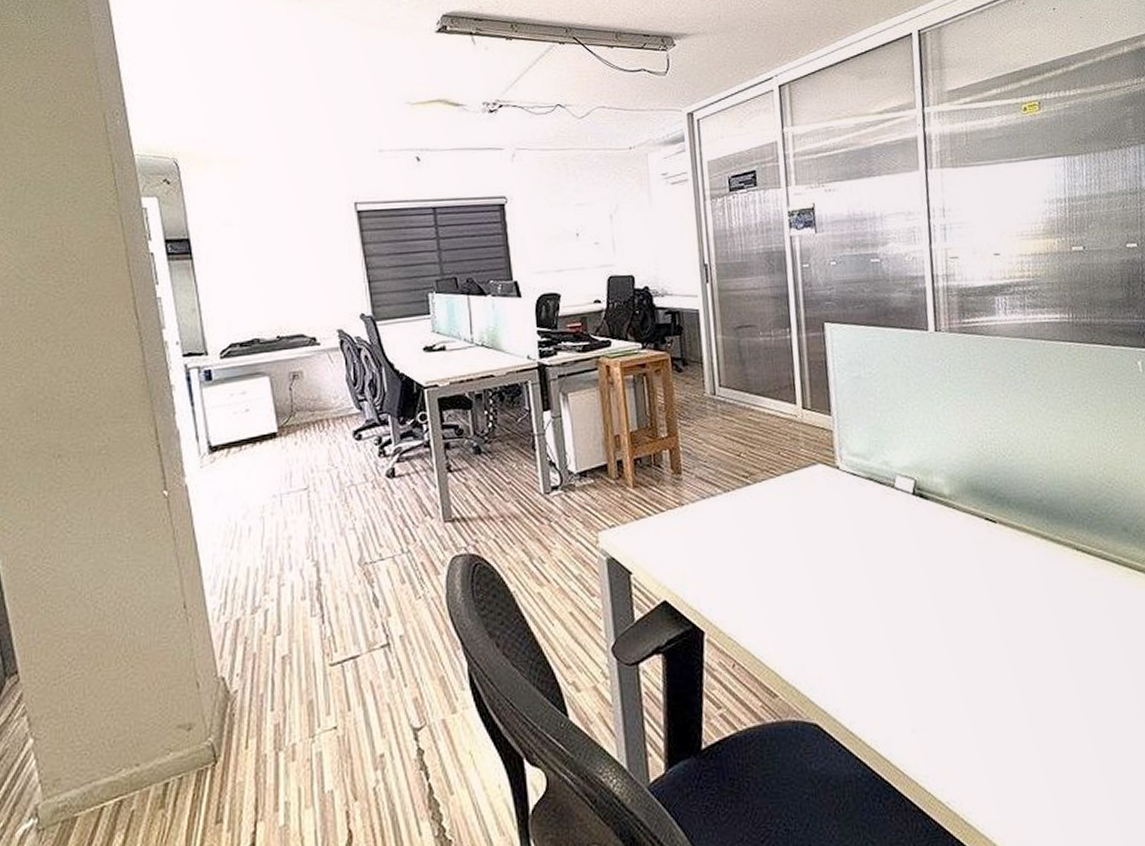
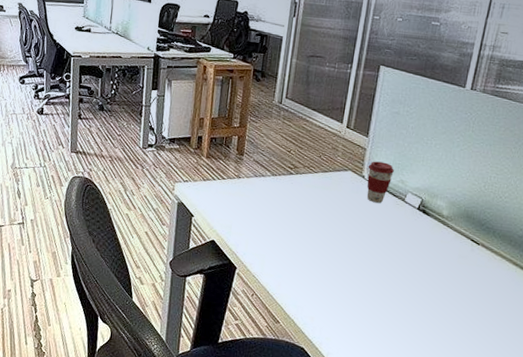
coffee cup: none [840,443,873,499] -> present [366,161,394,204]

